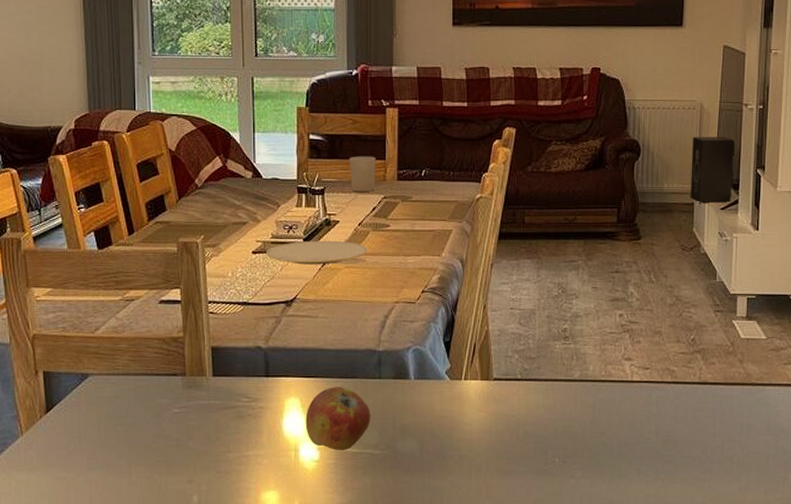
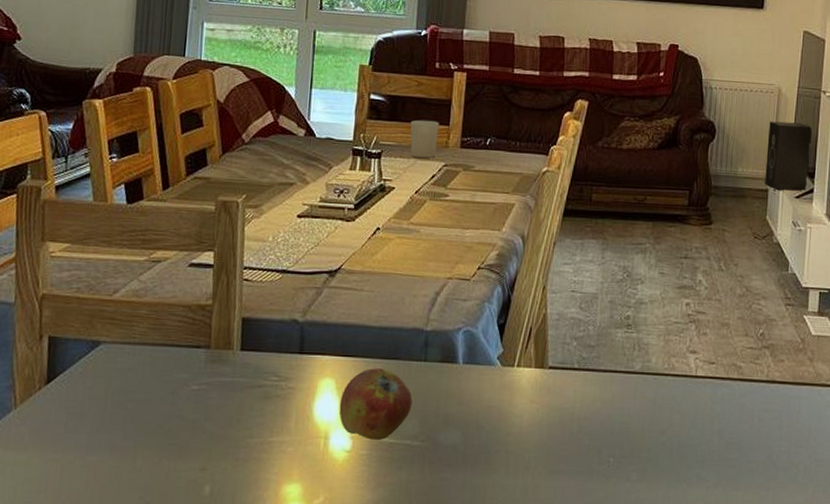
plate: present [265,240,368,265] -> none [311,206,424,234]

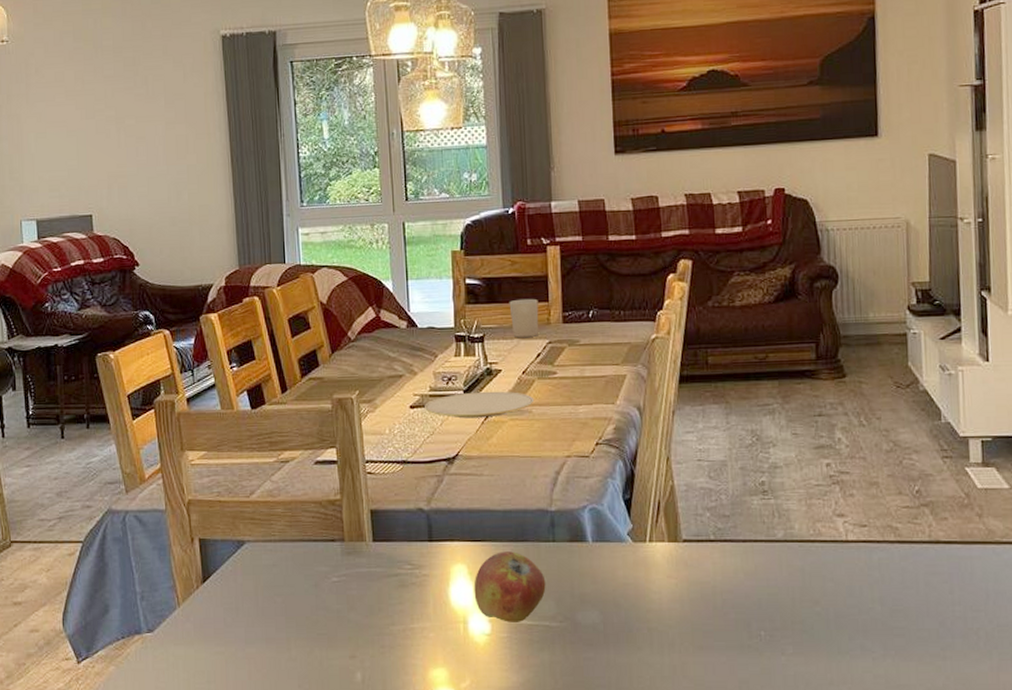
plate: none [311,206,424,234] -> present [423,391,535,418]
speaker: present [765,121,811,191] -> none [900,256,952,334]

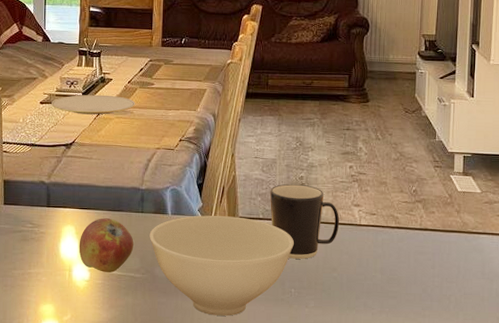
candle holder: present [509,298,539,337] -> none [122,25,144,55]
bowl: none [565,540,759,672] -> present [149,215,294,316]
mug: none [721,492,819,591] -> present [269,184,340,259]

